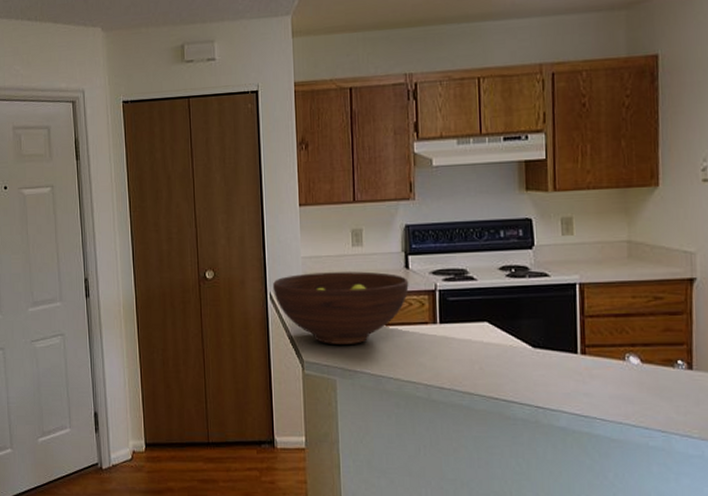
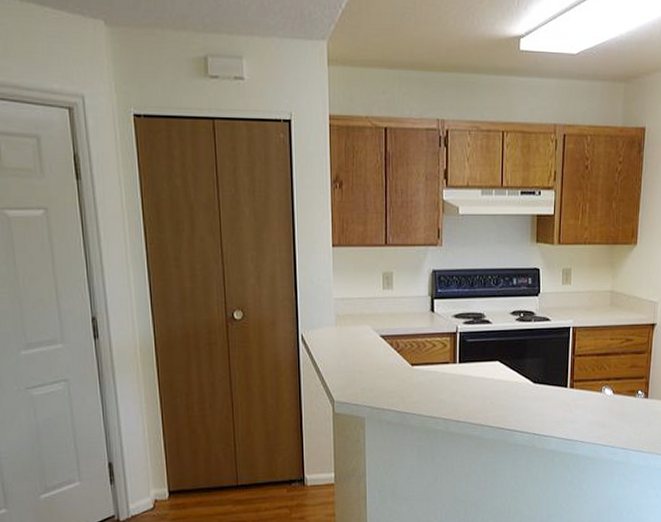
fruit bowl: present [273,271,409,344] -> none [305,314,434,384]

